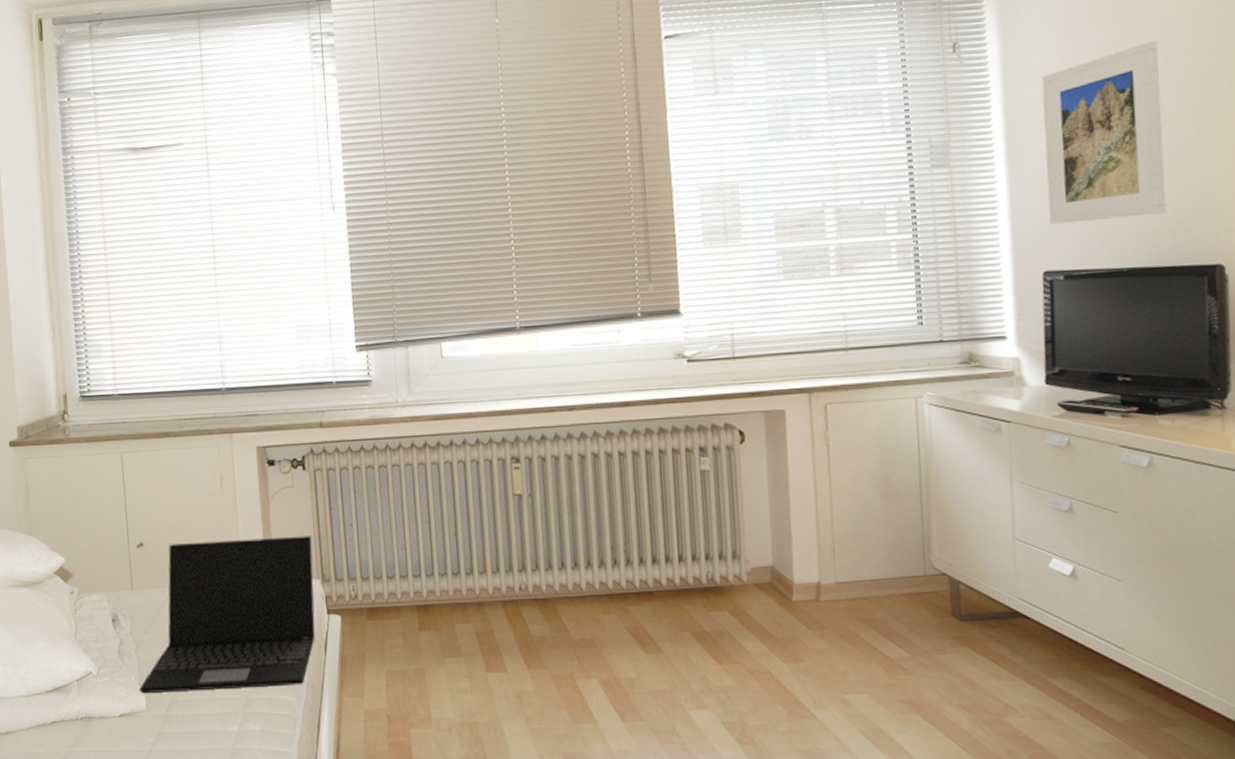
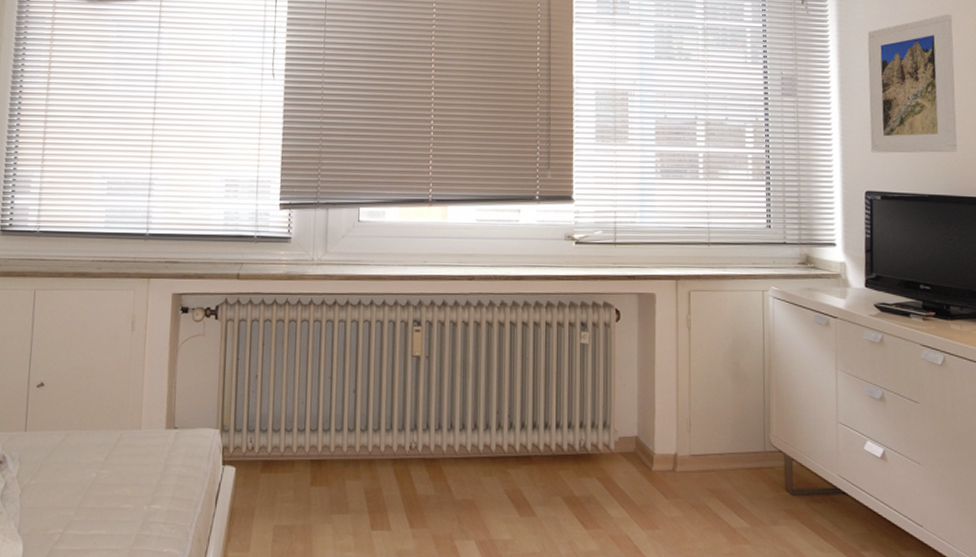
laptop: present [139,536,316,694] -> none [17,384,215,542]

